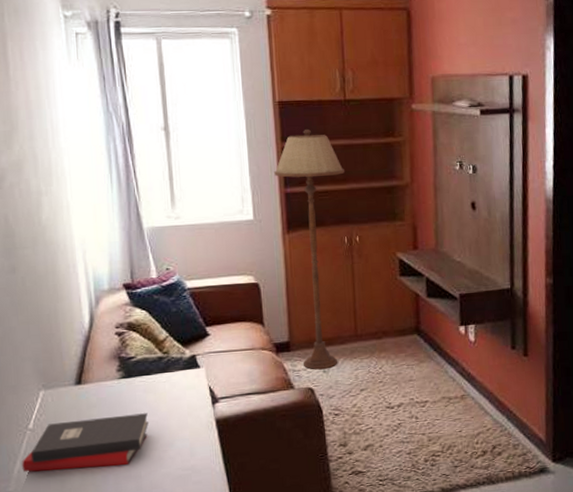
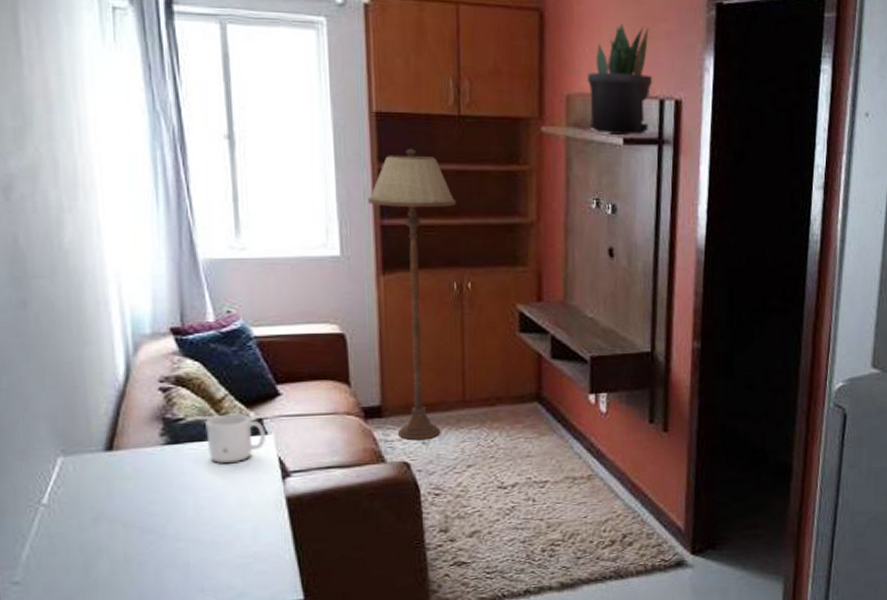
hardback book: present [22,413,150,473] -> none [32,487,201,558]
mug: none [151,351,199,393] -> present [205,413,266,464]
planter: none [448,15,504,107] -> present [588,24,654,135]

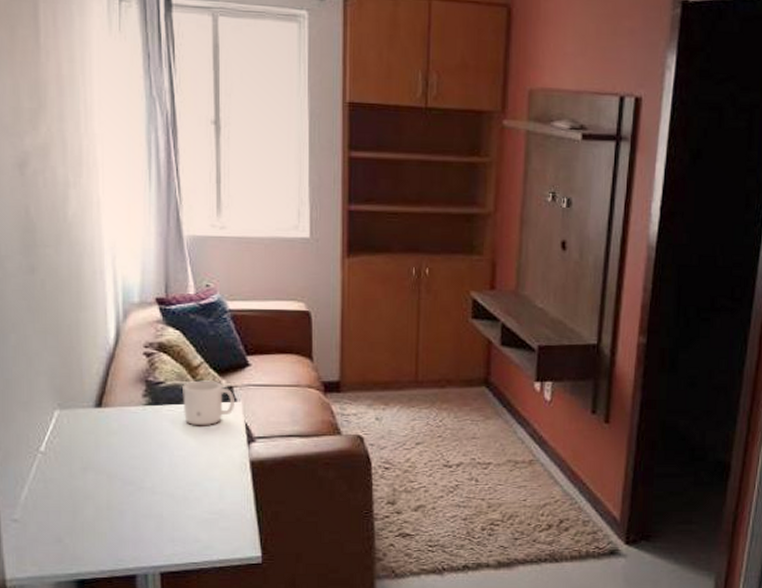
floor lamp: present [368,149,456,441] -> none [337,138,419,416]
planter: present [588,24,654,135] -> none [551,21,616,131]

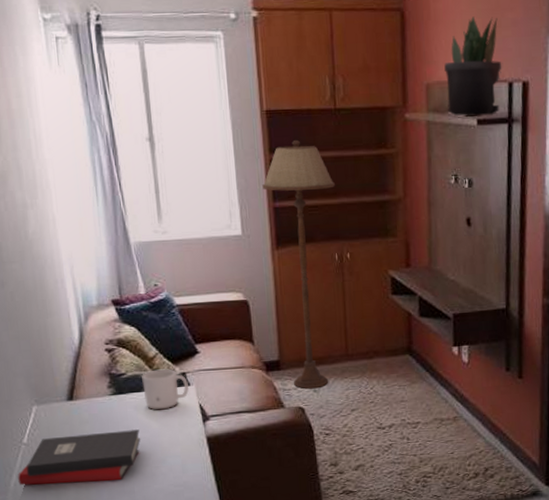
hardback book: none [30,446,176,501] -> present [18,429,141,486]
floor lamp: none [337,138,419,416] -> present [262,140,335,389]
planter: none [551,21,616,131] -> present [444,16,503,116]

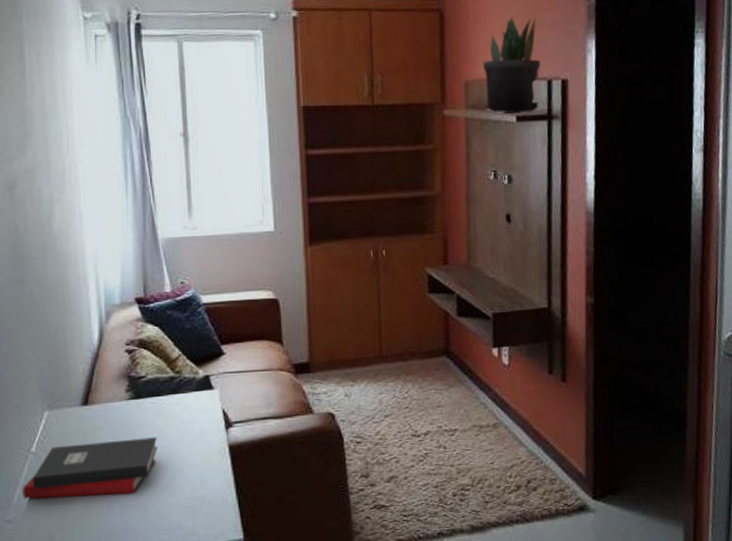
mug: present [142,369,189,410] -> none [163,371,212,416]
floor lamp: present [262,140,335,389] -> none [297,136,371,393]

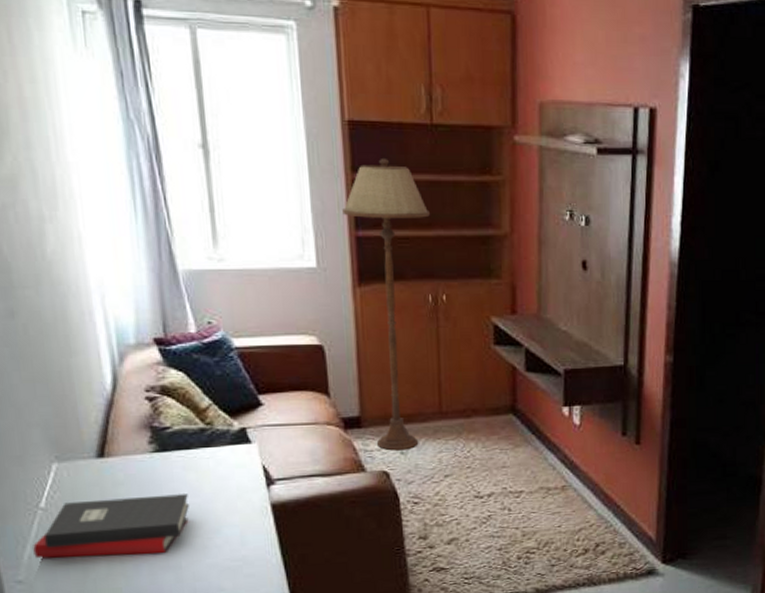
floor lamp: none [297,136,371,393] -> present [342,159,430,451]
planter: present [483,17,542,113] -> none [561,27,629,144]

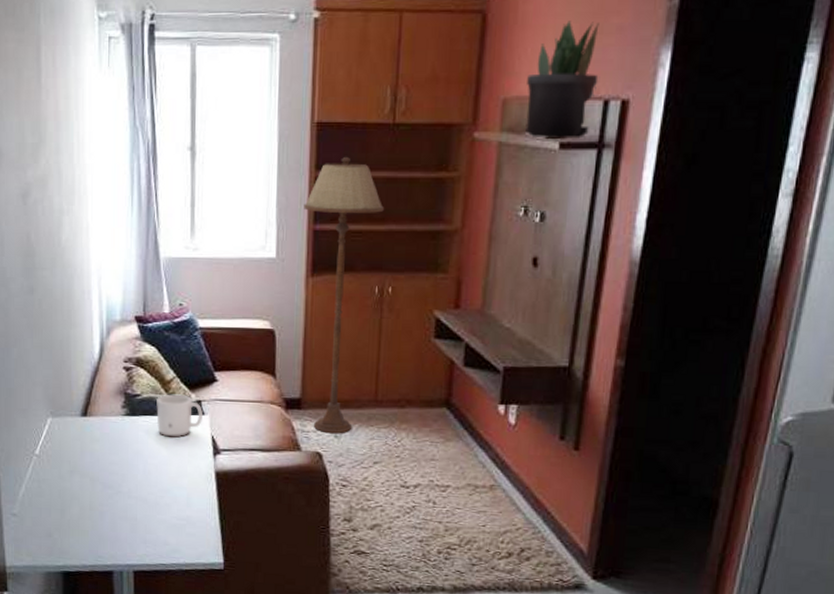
hardback book: present [33,494,190,559] -> none [27,452,149,505]
mug: none [191,423,250,472] -> present [156,394,203,437]
planter: none [561,27,629,144] -> present [525,21,600,139]

